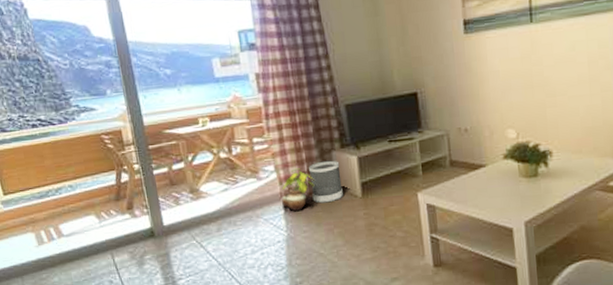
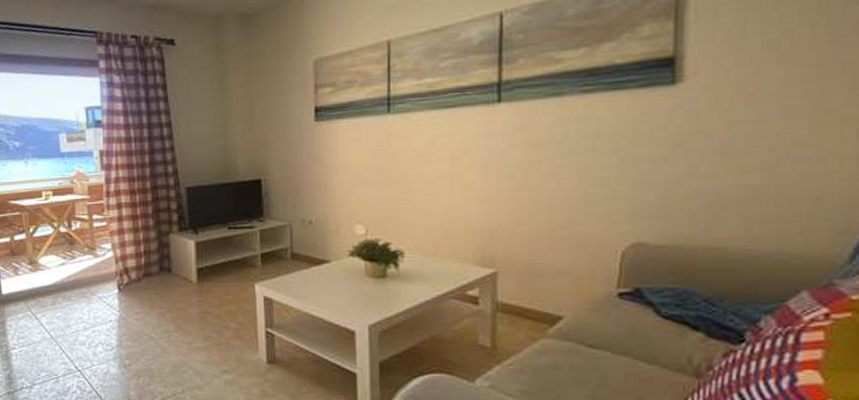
potted plant: present [281,168,315,212] -> none [116,248,150,292]
wastebasket: present [309,160,343,204] -> none [146,243,178,286]

